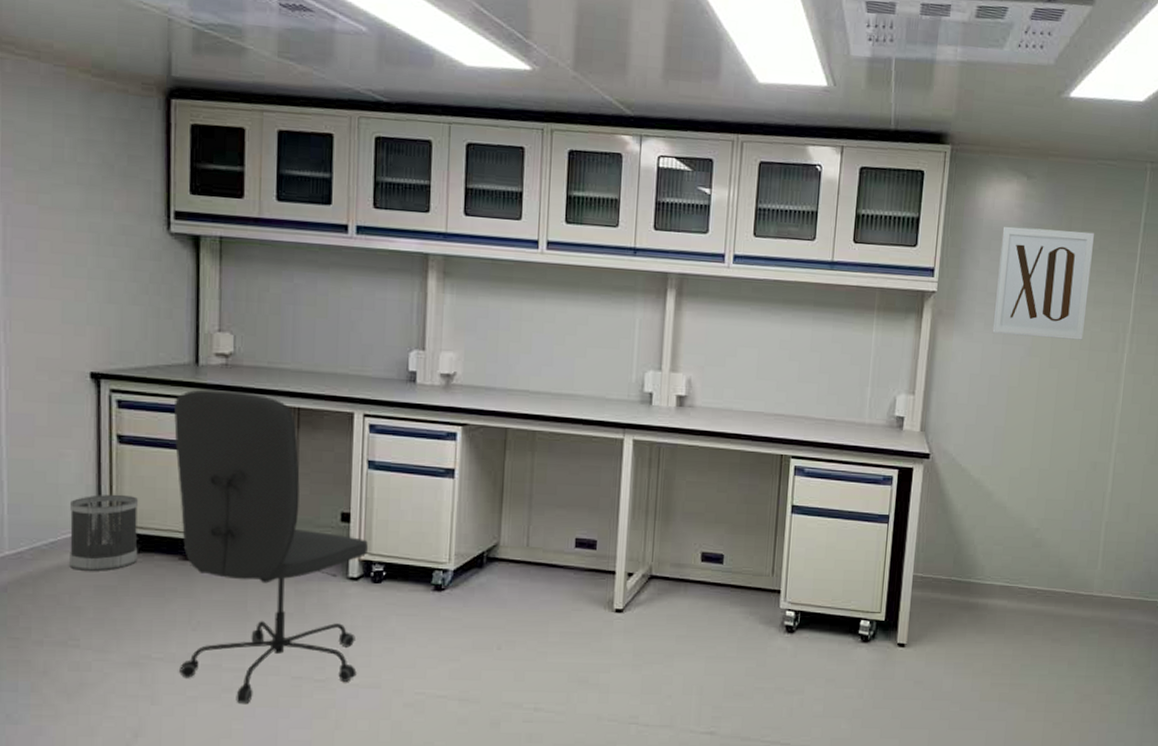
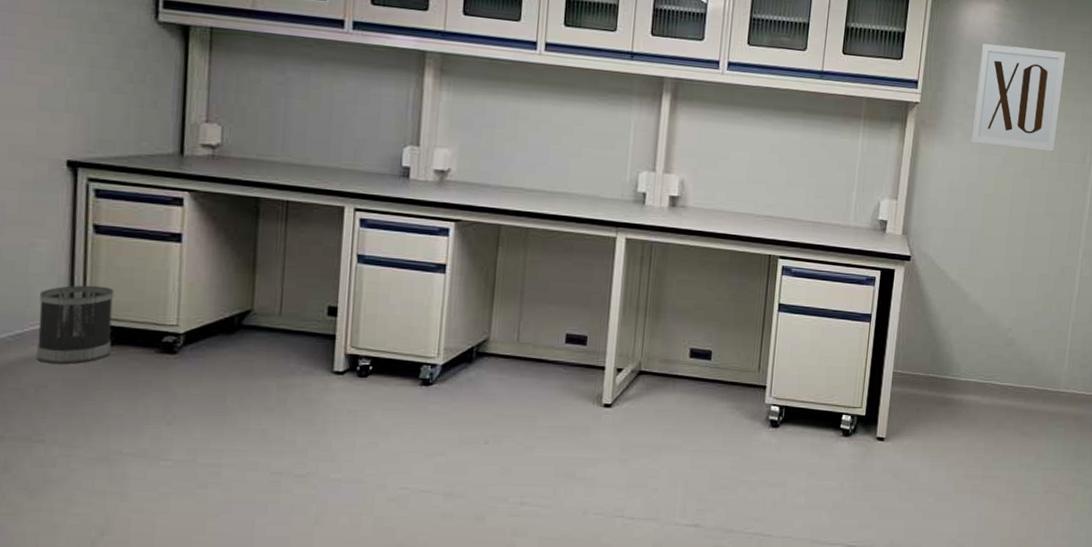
office chair: present [174,389,369,703] -> none [150,180,356,499]

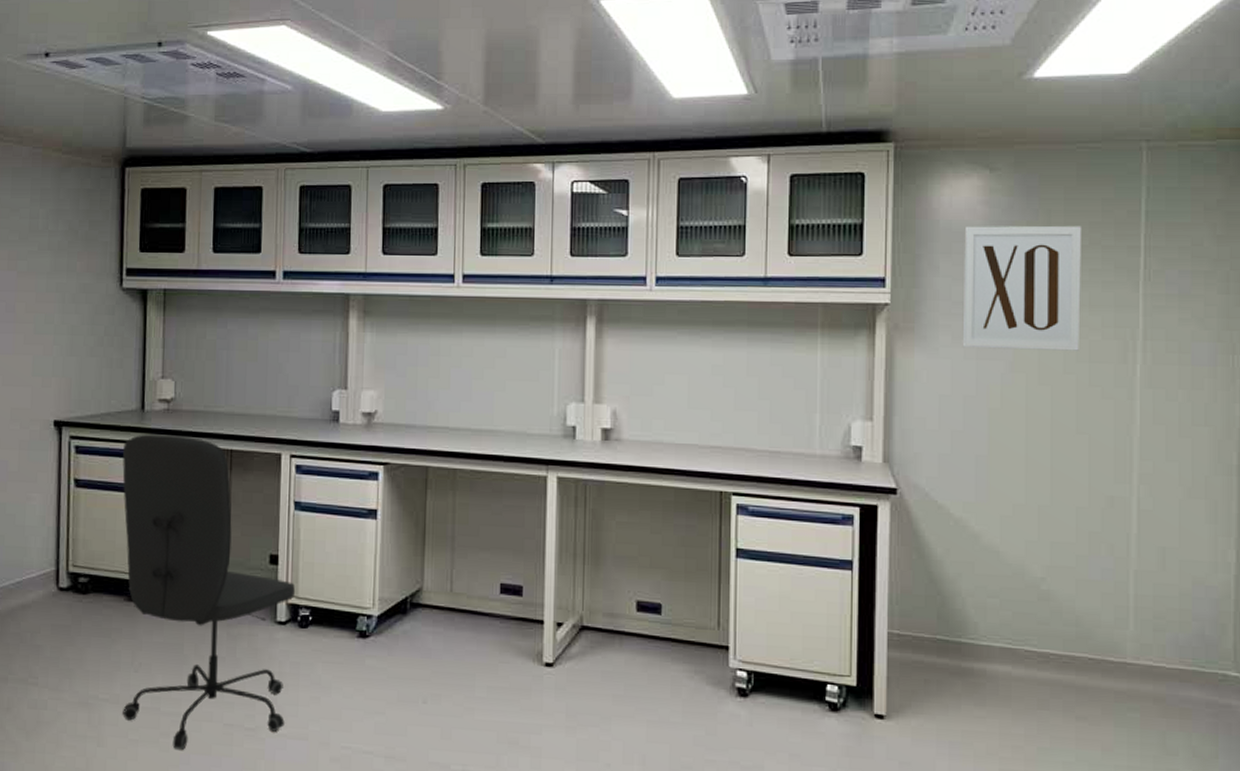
wastebasket: present [36,285,113,364] -> none [32,535,90,611]
office chair: none [150,180,356,499] -> present [121,434,296,750]

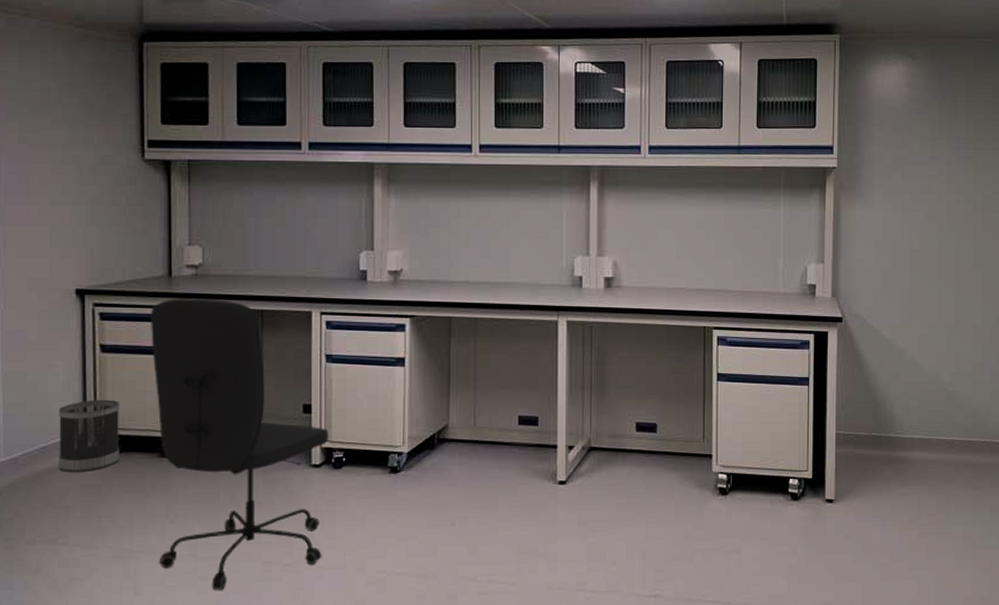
wastebasket: none [32,535,90,611] -> present [59,399,120,472]
wall art: present [962,225,1082,351] -> none [891,103,979,203]

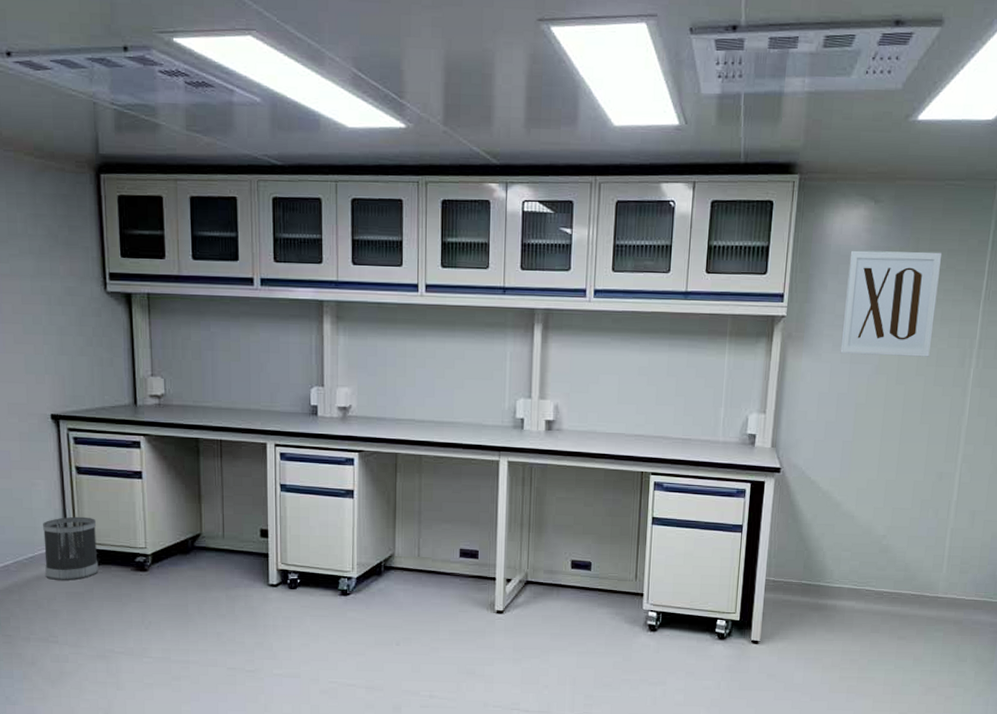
office chair: present [151,298,329,590] -> none [120,426,285,689]
wall art: none [891,103,979,203] -> present [840,250,942,357]

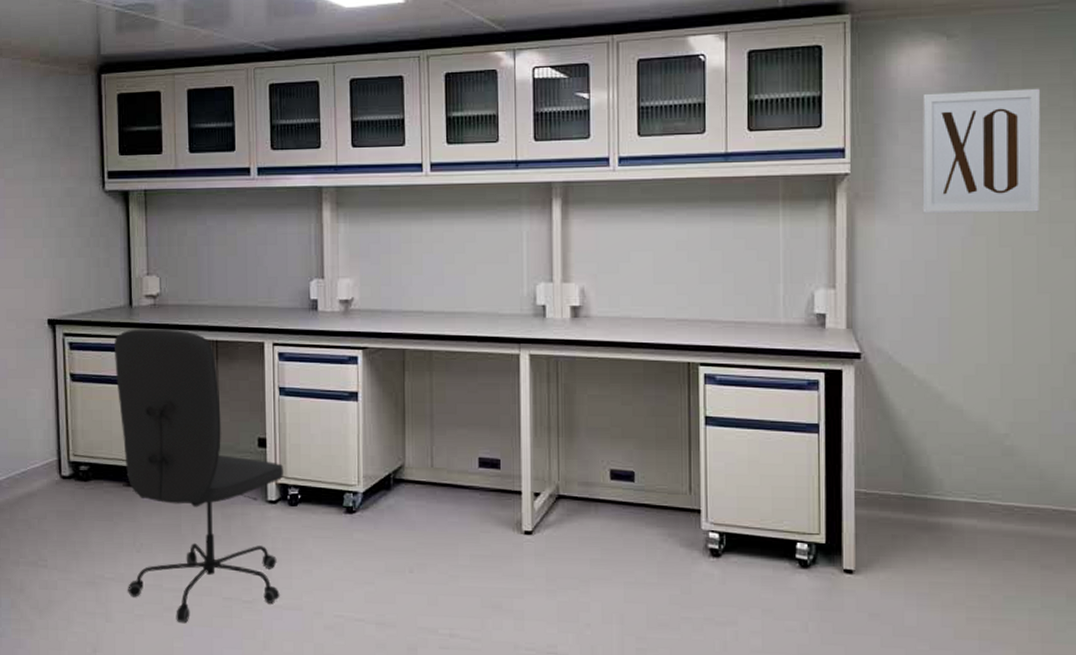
wastebasket: present [43,516,99,580] -> none [36,427,90,497]
office chair: none [120,426,285,689] -> present [114,329,284,623]

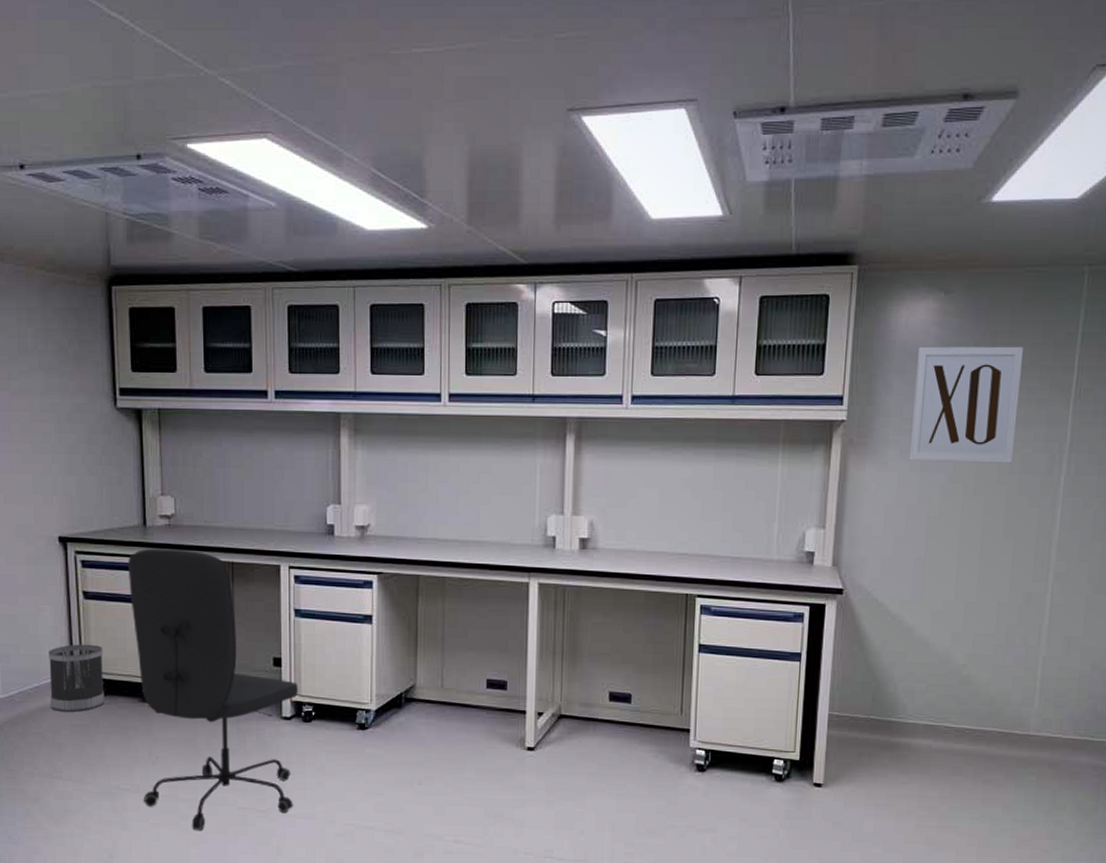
wastebasket: none [36,427,90,497] -> present [49,644,105,712]

